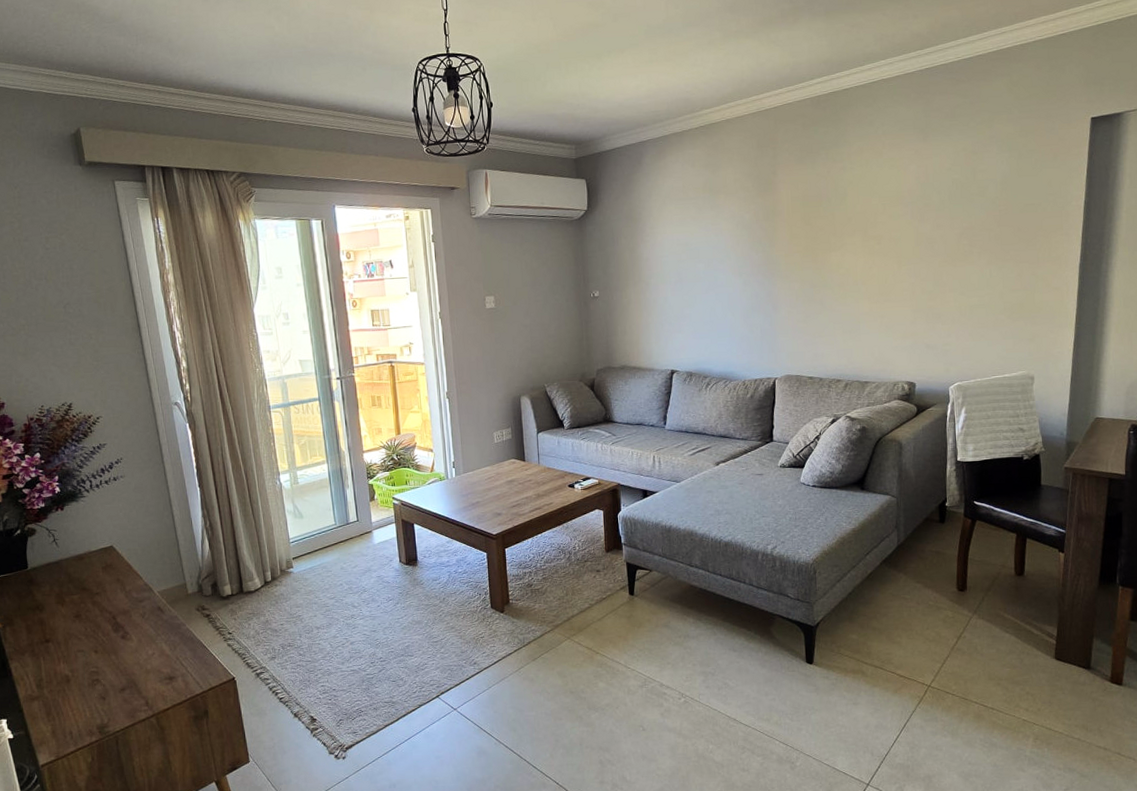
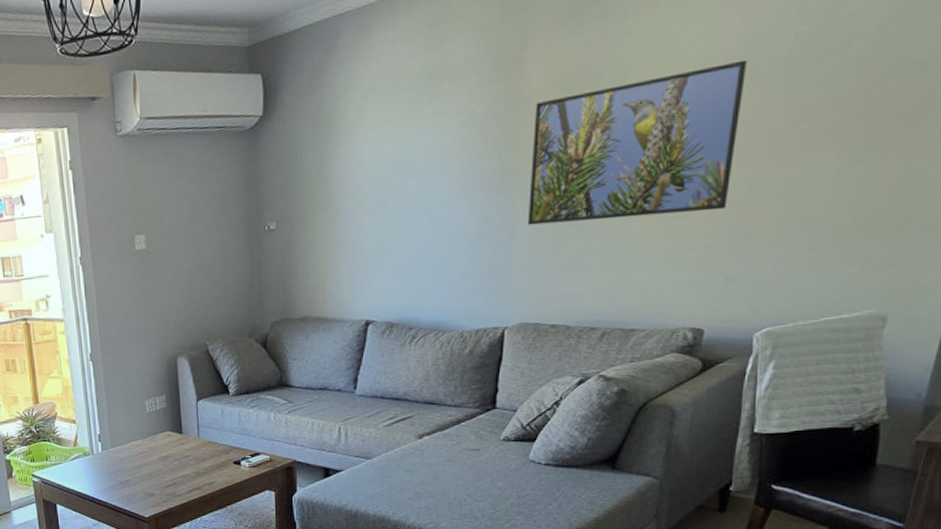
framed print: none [786,194,924,302] -> present [528,59,747,225]

